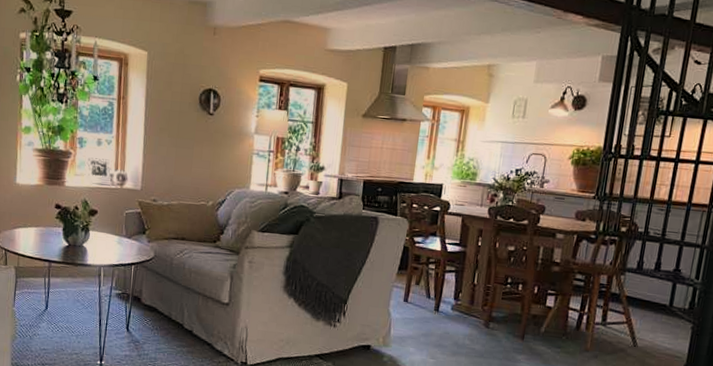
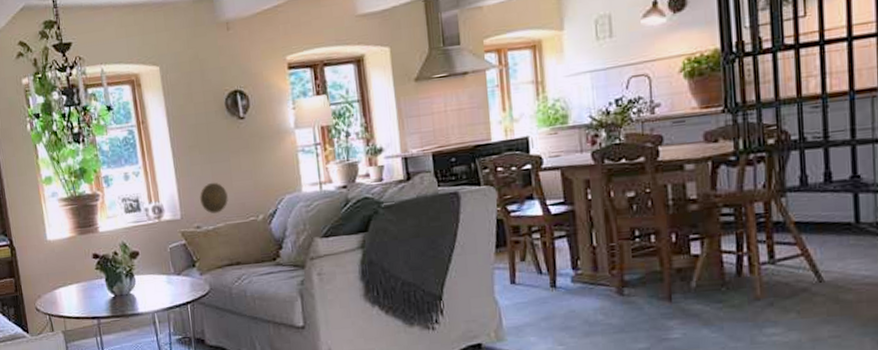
decorative plate: none [160,164,186,192] -> present [200,182,228,214]

